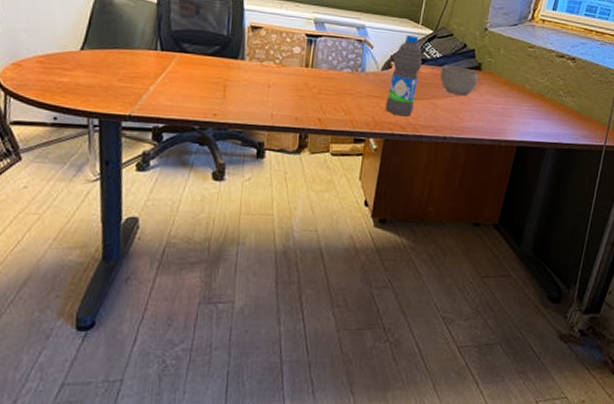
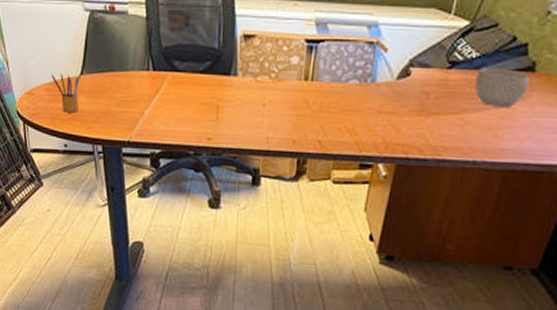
pencil box: none [46,47,80,86] -> present [51,74,80,113]
water bottle: present [385,35,422,116] -> none [399,31,452,136]

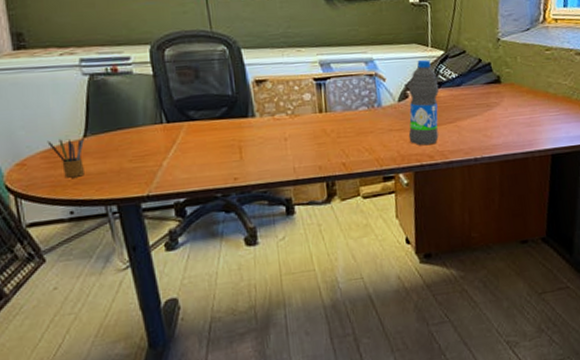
water bottle: none [399,31,452,136] -> present [408,60,439,145]
bowl: present [475,68,530,109] -> none [459,83,500,114]

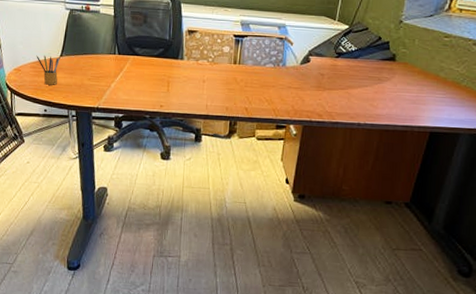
water bottle: present [408,60,439,145] -> none [304,31,338,105]

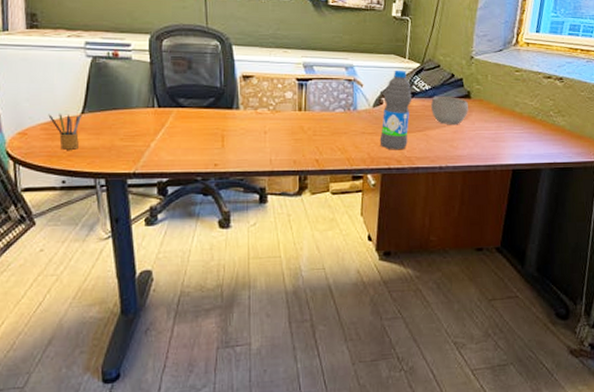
water bottle: none [304,31,338,105] -> present [379,71,412,150]
bowl: none [355,58,392,86] -> present [431,97,468,125]

